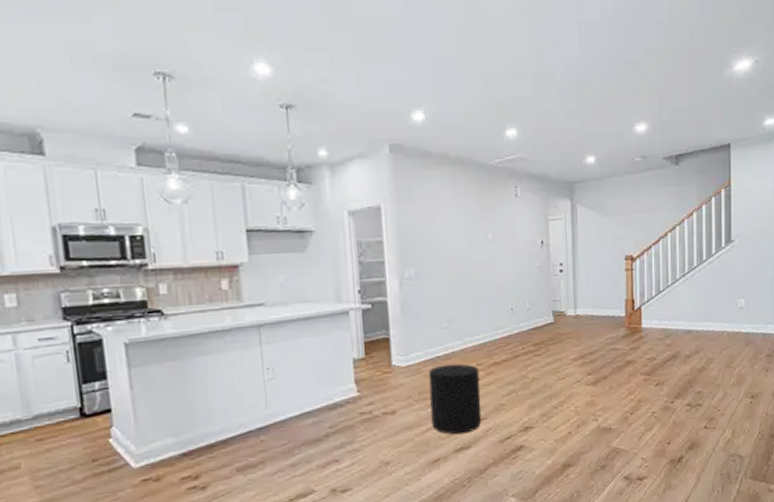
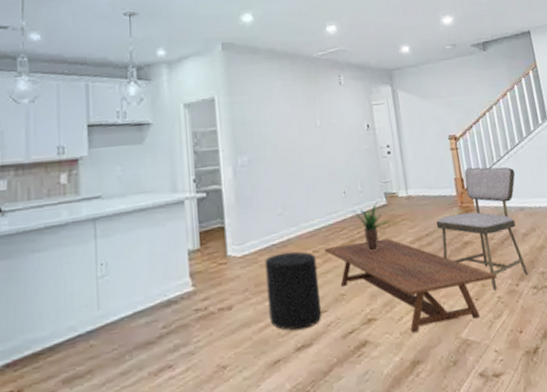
coffee table: none [488,354,654,440] -> present [324,238,497,333]
potted plant: none [518,320,555,367] -> present [352,202,390,252]
dining chair: none [601,289,688,407] -> present [436,167,528,291]

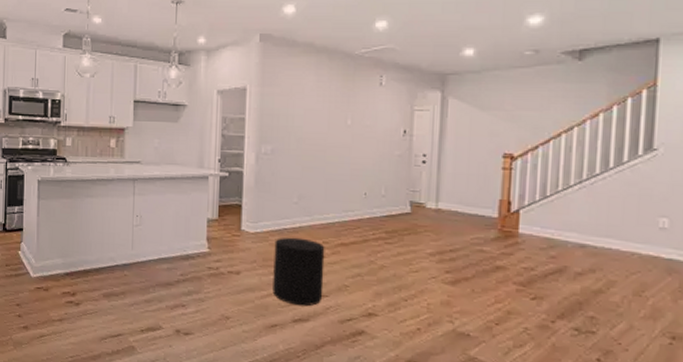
coffee table: present [324,238,497,333] -> none [334,242,529,342]
potted plant: present [352,202,390,252] -> none [370,209,411,254]
dining chair: present [436,167,528,291] -> none [465,191,585,321]

